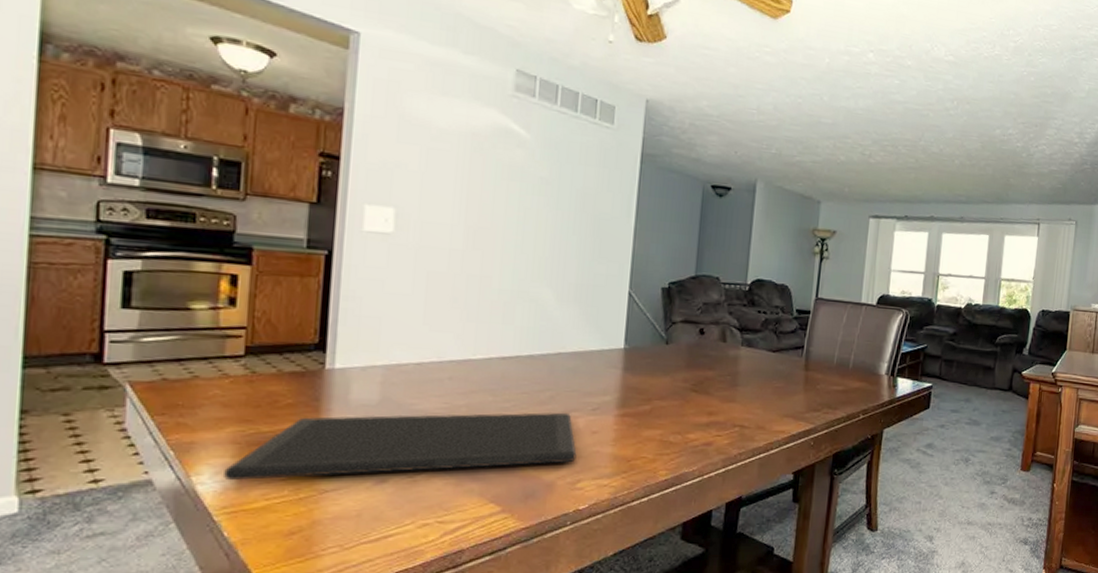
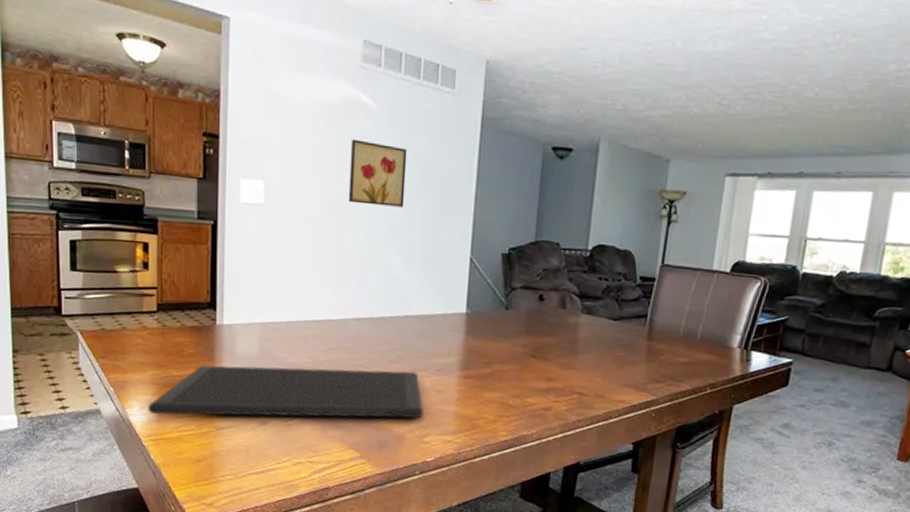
wall art: none [495,168,563,240] -> present [348,139,408,207]

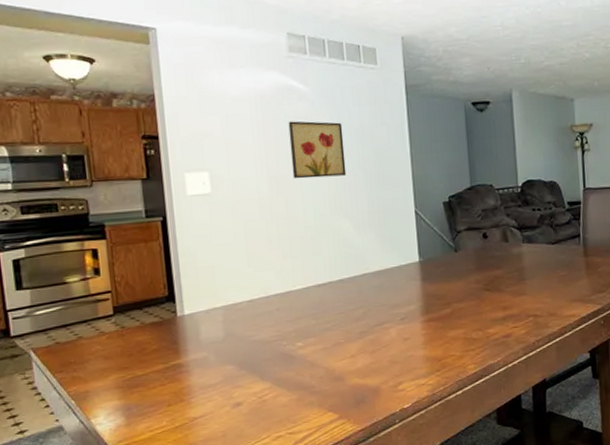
cutting board: present [148,365,424,418] -> none [115,325,394,419]

